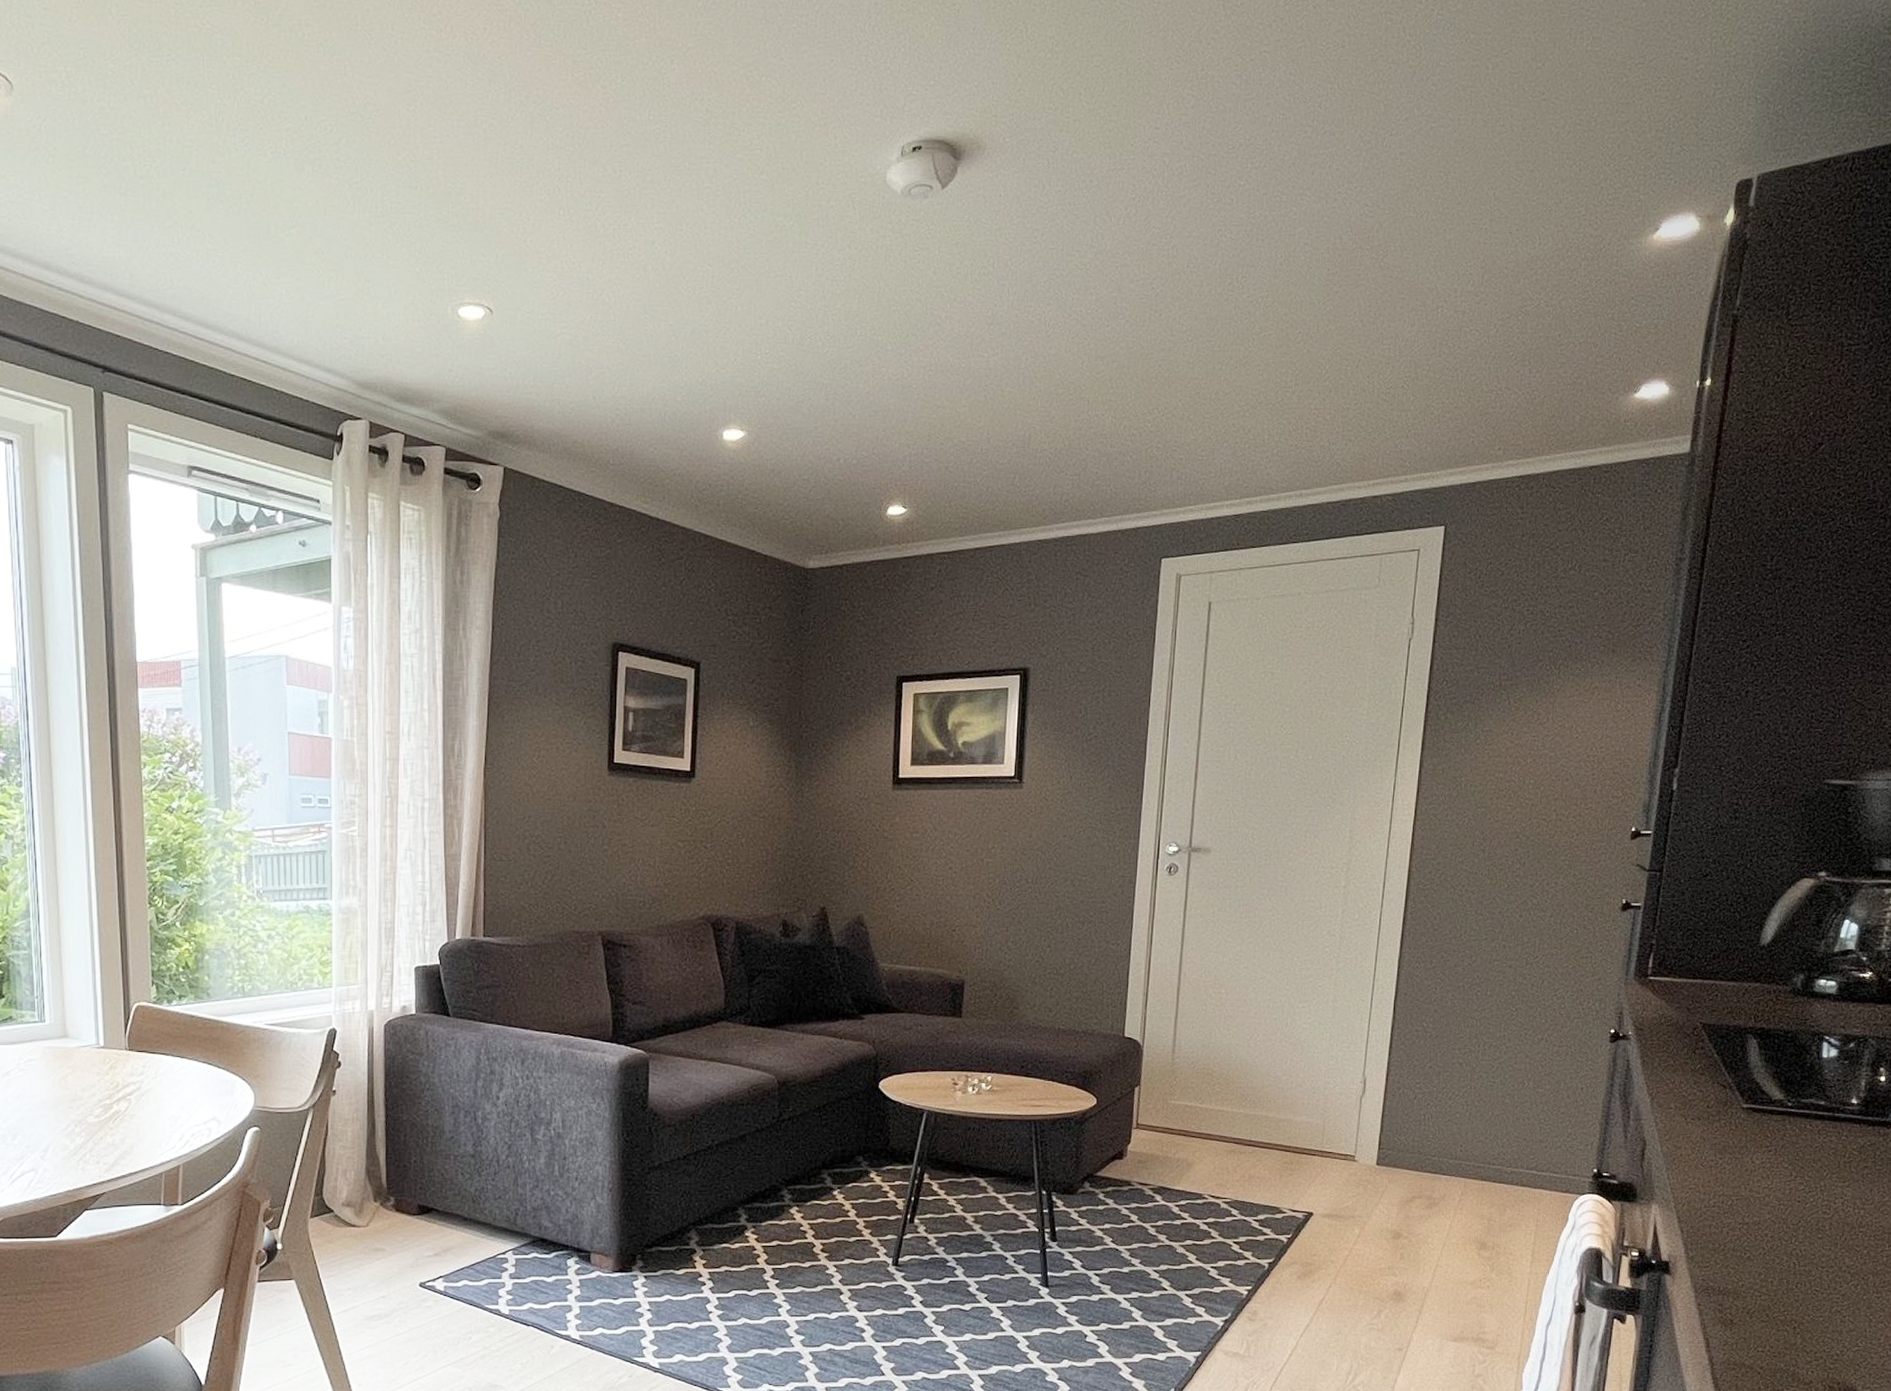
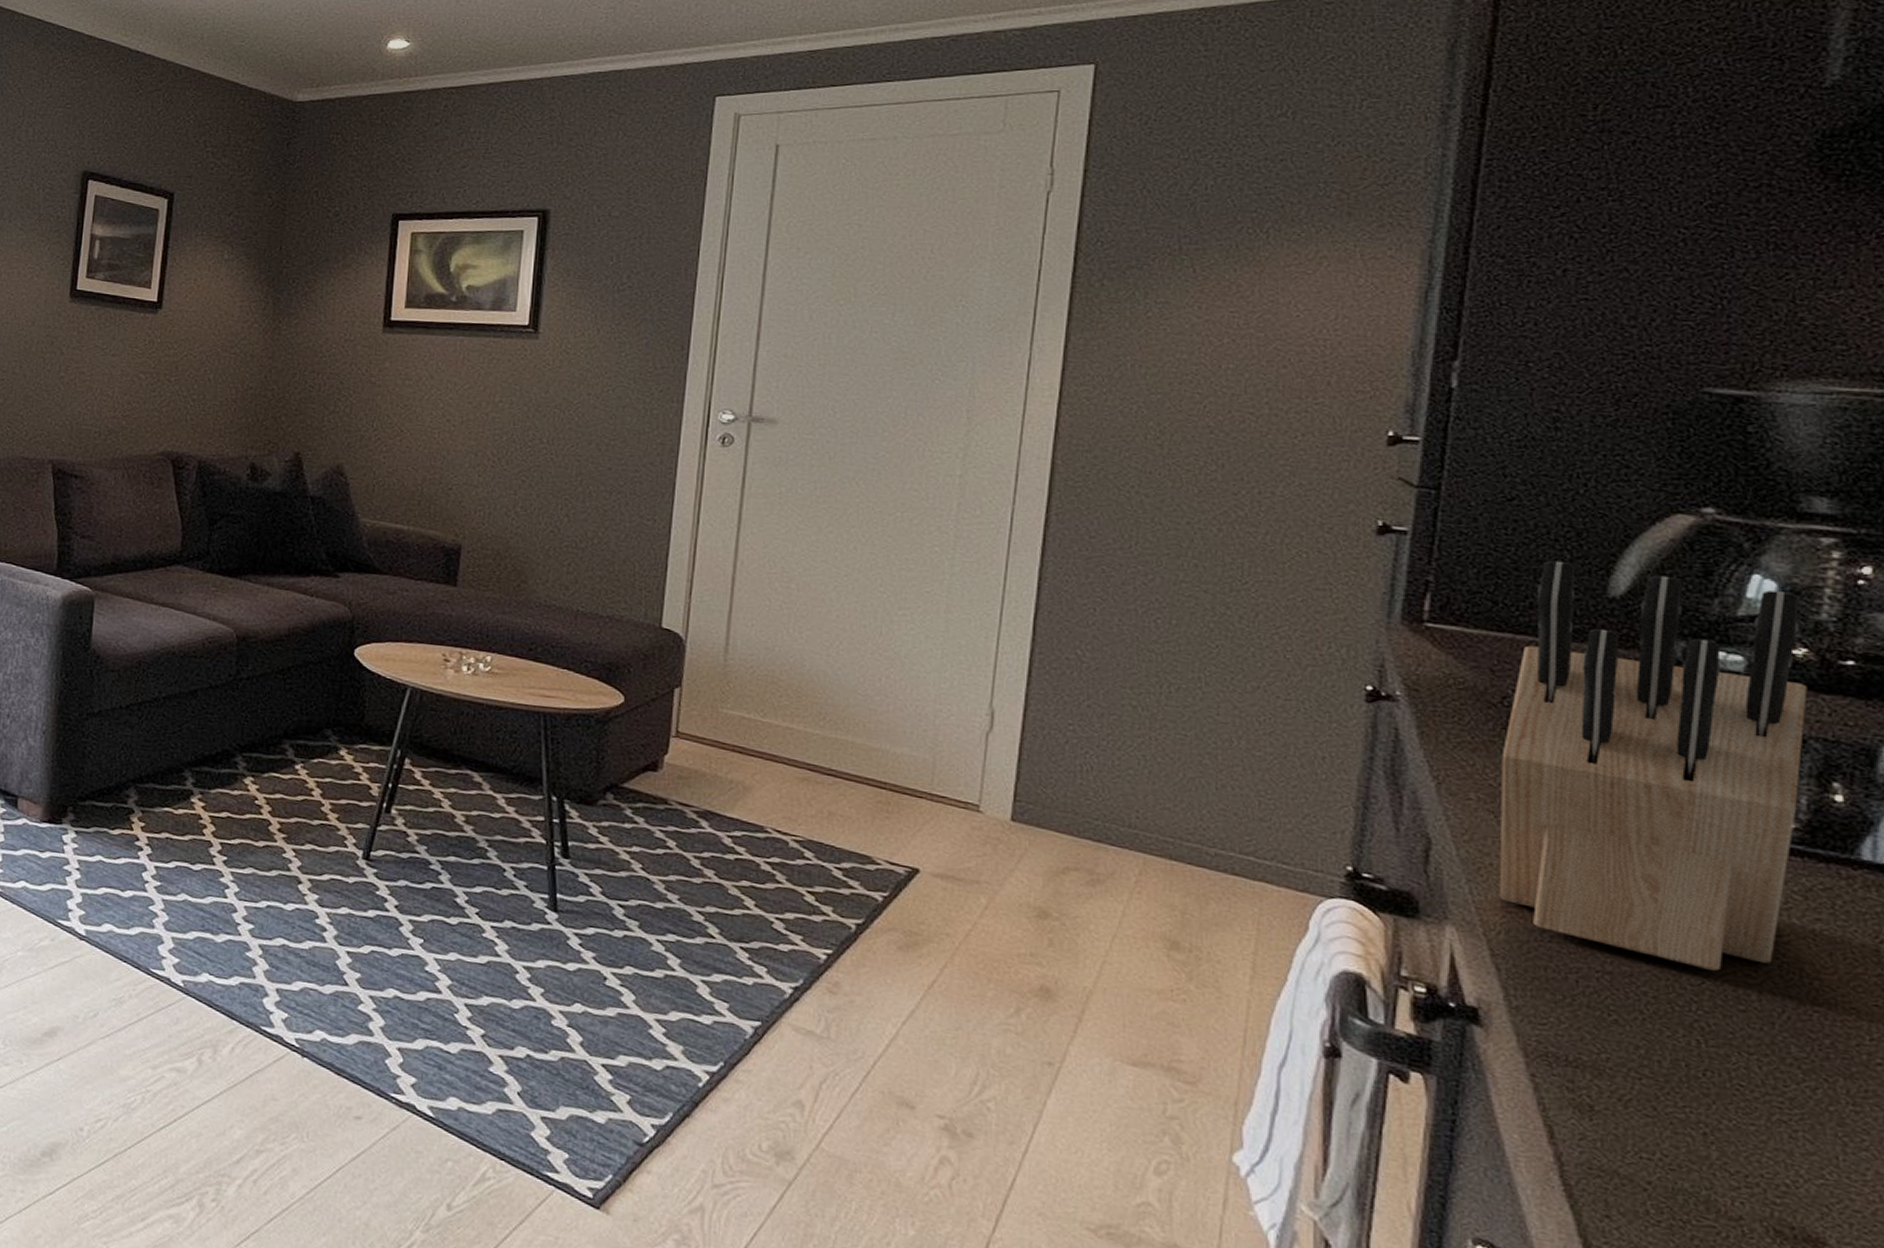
knife block: none [1685,921,1870,1213] -> present [1499,560,1807,972]

